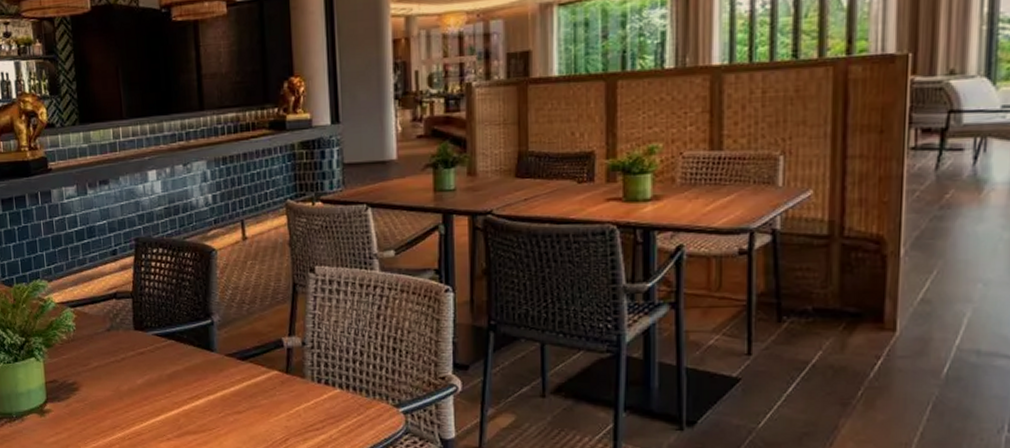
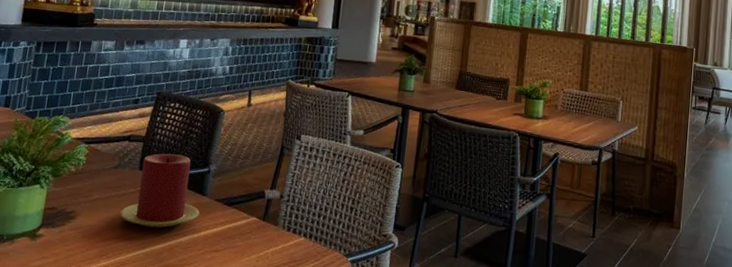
candle: none [124,307,211,393] -> present [120,153,200,228]

